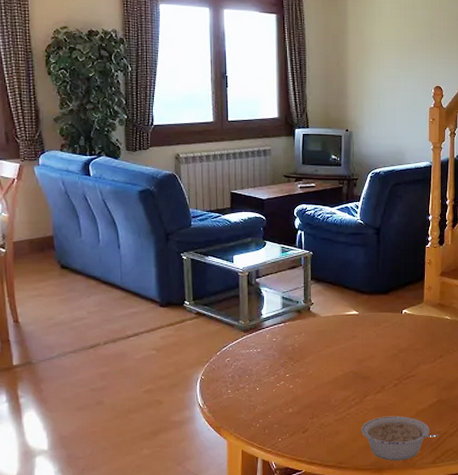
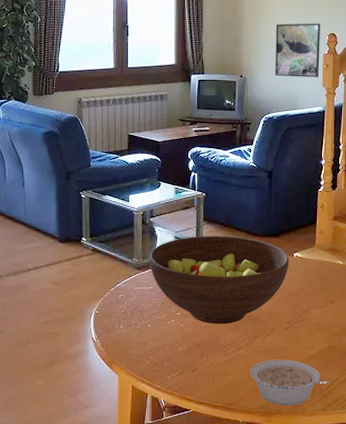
fruit bowl: none [256,295,398,385] -> present [149,236,289,325]
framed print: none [381,75,426,132] -> present [275,23,320,78]

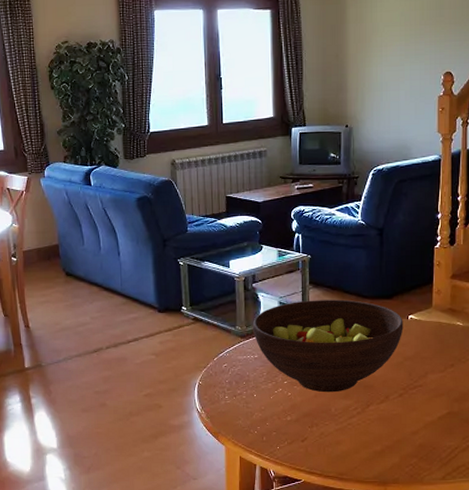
legume: present [249,359,329,406] -> none [363,427,449,475]
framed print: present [275,23,320,78] -> none [384,61,434,124]

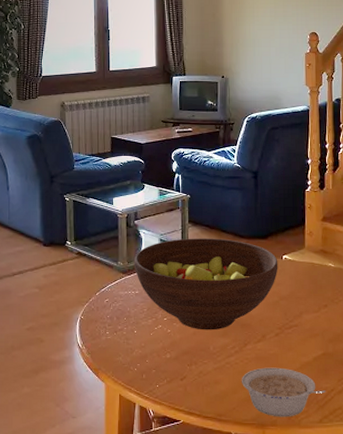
legume: none [363,427,449,475] -> present [241,367,325,417]

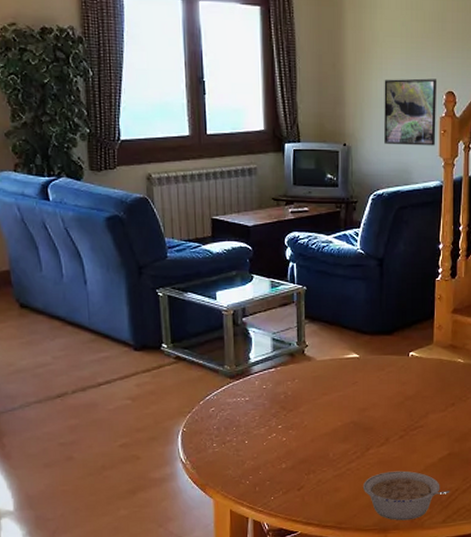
fruit bowl: present [135,238,278,330] -> none [243,335,404,437]
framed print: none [256,23,302,77] -> present [384,78,436,146]

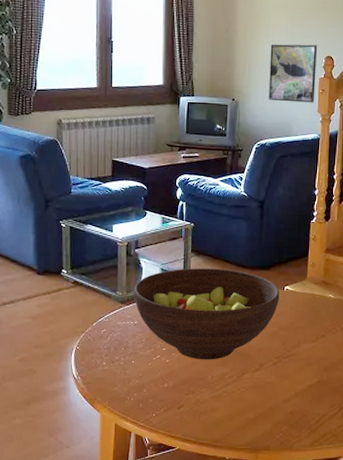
fruit bowl: none [243,335,404,437] -> present [134,268,280,360]
legume: present [362,471,450,521] -> none [237,395,318,442]

